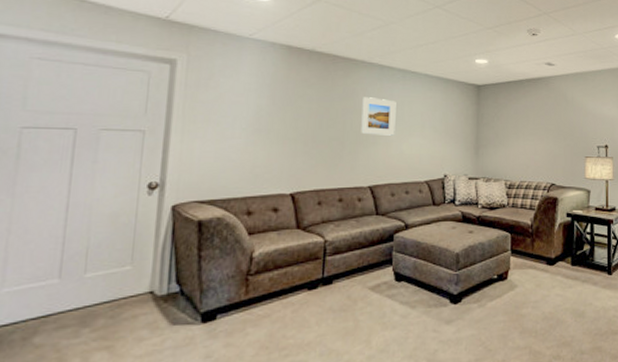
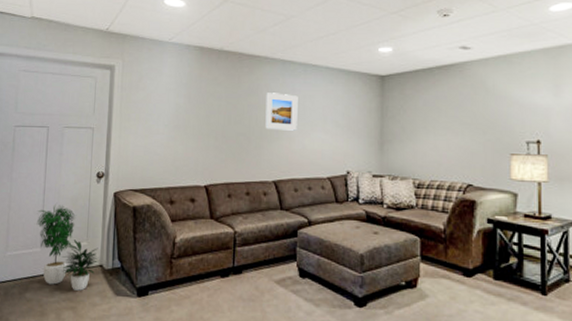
potted plant: none [53,224,149,326] -> present [36,205,99,291]

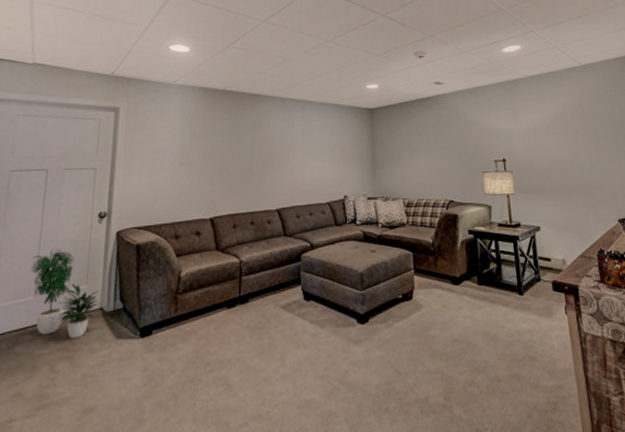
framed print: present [265,93,298,131] -> none [268,127,297,162]

